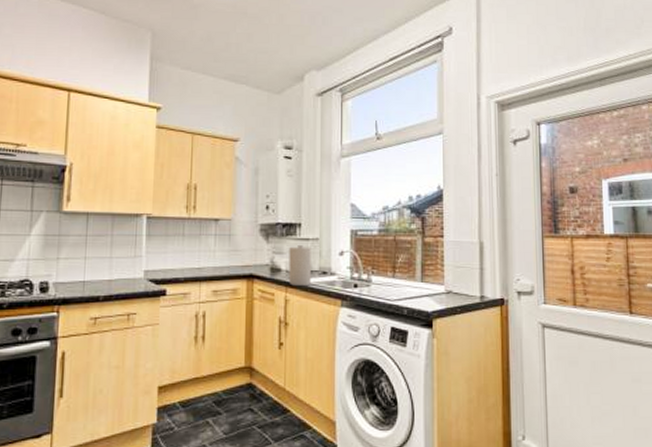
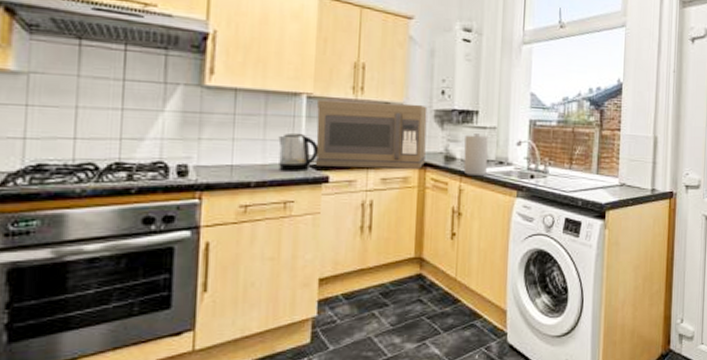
kettle: none [123,250,157,287] -> present [278,132,319,173]
microwave: none [154,219,253,281] -> present [316,100,428,169]

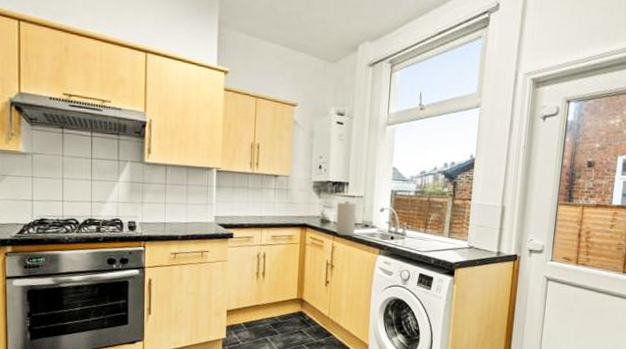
kettle: present [278,132,319,173] -> none [197,198,226,230]
microwave: present [316,100,428,169] -> none [223,173,308,229]

